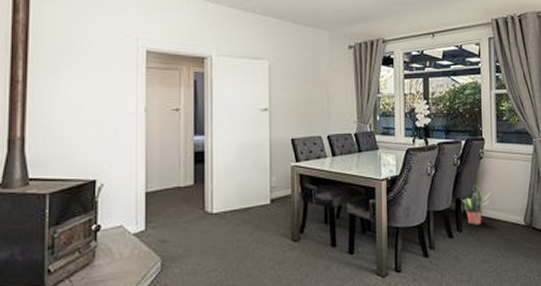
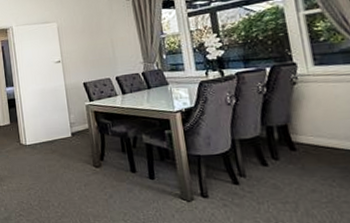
potted plant: present [461,185,491,225] -> none [272,112,314,153]

